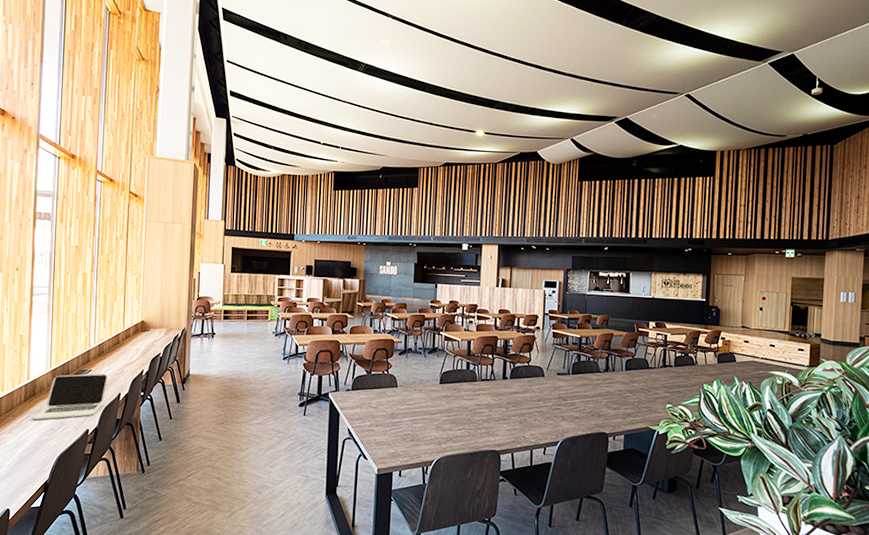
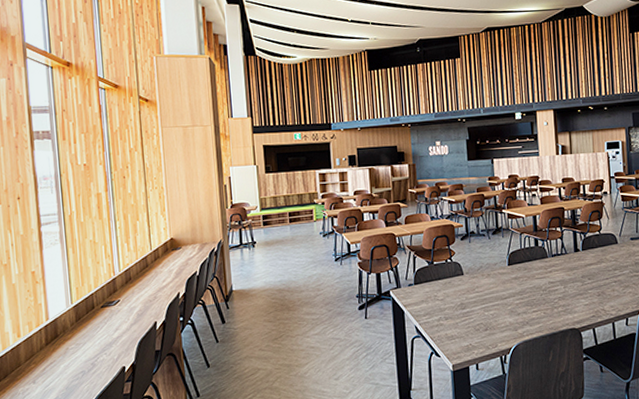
laptop: present [33,373,108,420] -> none [58,302,140,365]

